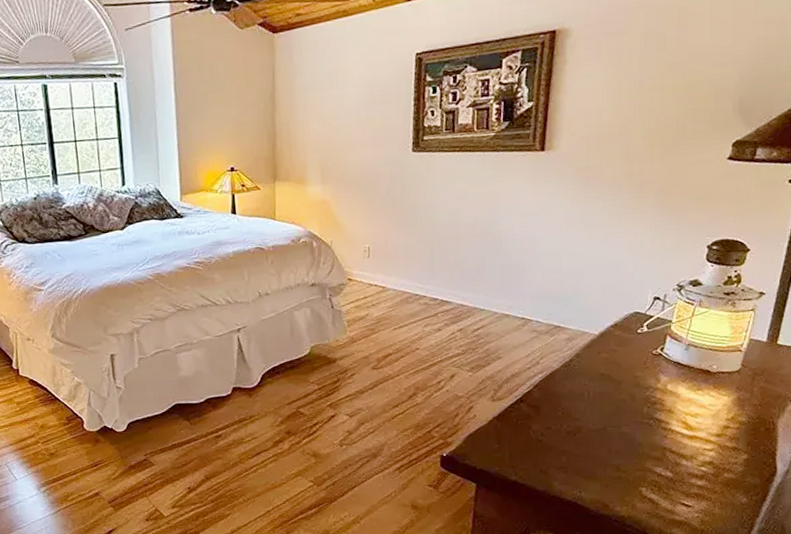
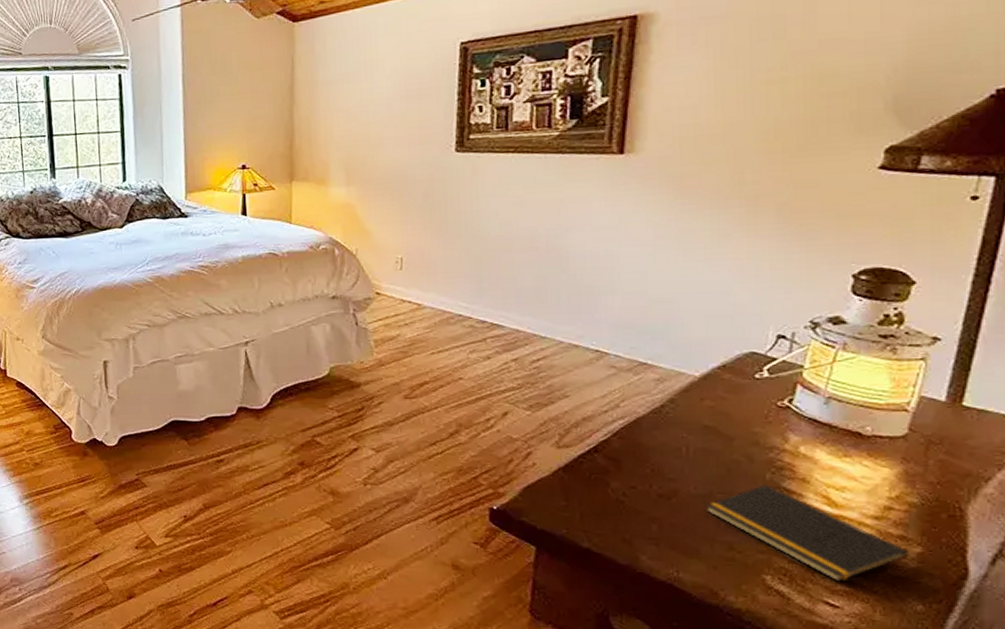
notepad: none [601,417,739,487] -> present [706,485,909,582]

